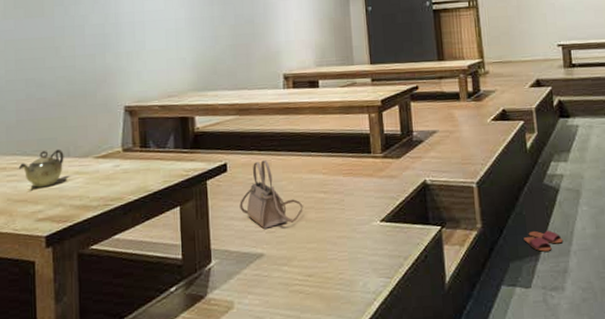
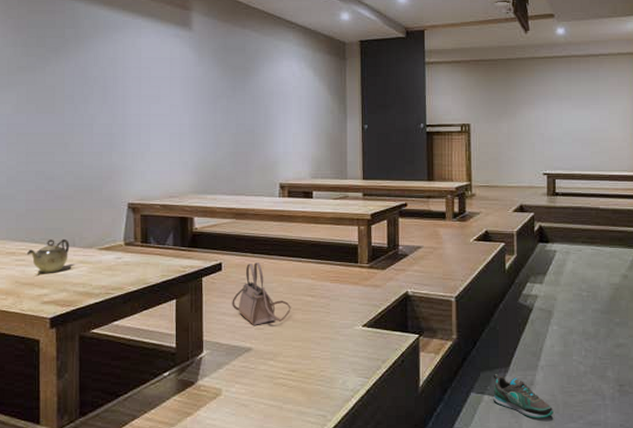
athletic shoe: none [523,263,592,310] -> present [493,374,554,418]
slippers: present [524,230,564,252] -> none [495,345,532,365]

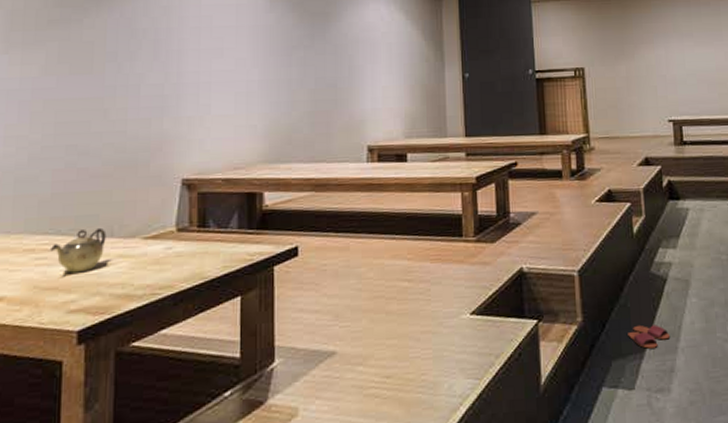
handbag: present [232,262,291,325] -> none [311,243,384,322]
athletic shoe: present [493,374,554,418] -> none [627,362,700,414]
slippers: none [495,345,532,365] -> present [628,324,671,349]

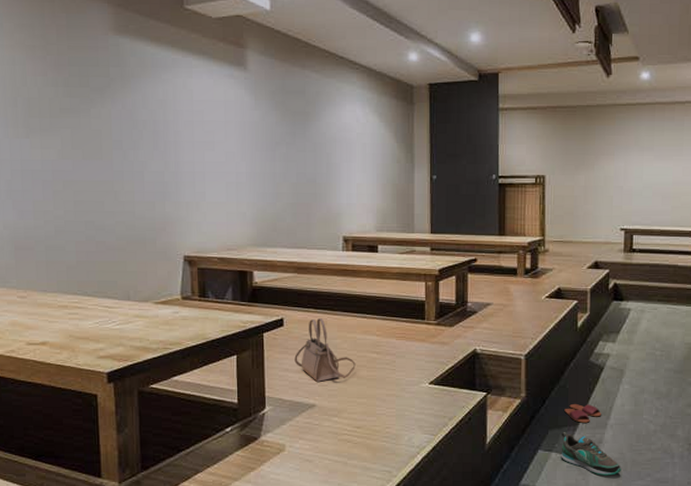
teapot: present [49,227,106,273] -> none [79,292,124,327]
handbag: none [311,243,384,322] -> present [294,318,356,382]
athletic shoe: none [627,362,700,414] -> present [561,432,621,476]

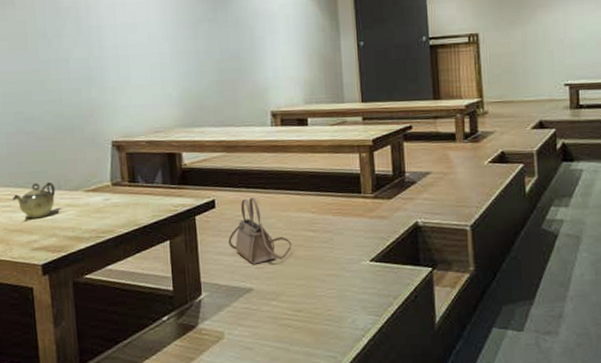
teapot: none [79,292,124,327] -> present [12,181,56,219]
athletic shoe: present [561,432,621,476] -> none [516,307,586,354]
slippers: present [564,403,602,423] -> none [518,275,560,296]

